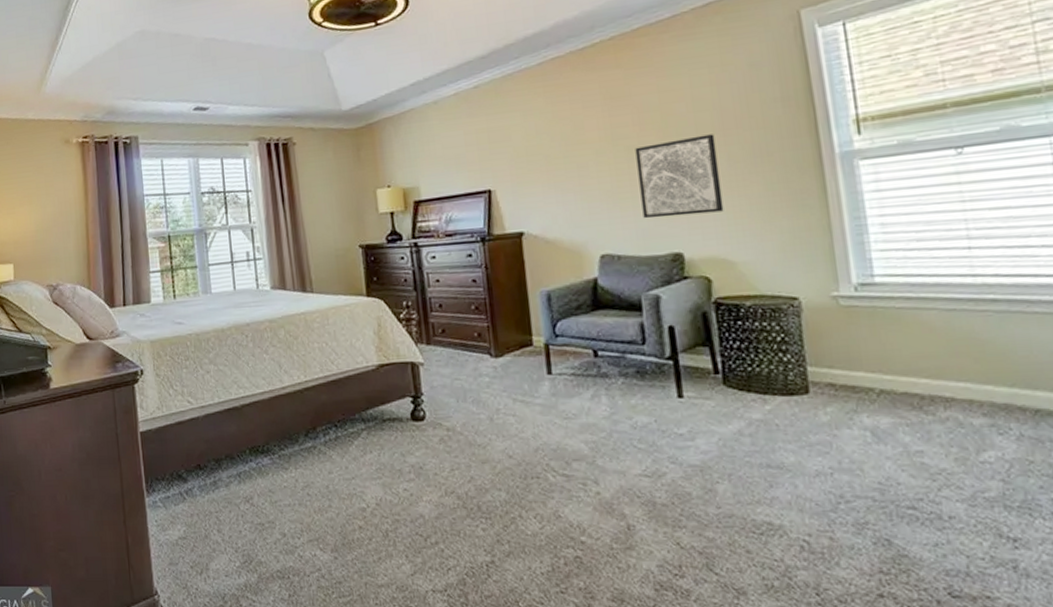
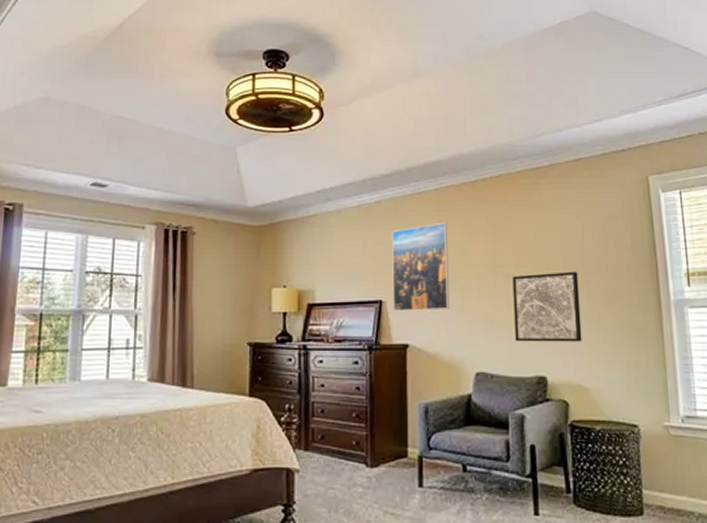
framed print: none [494,98,565,199] -> present [392,222,449,311]

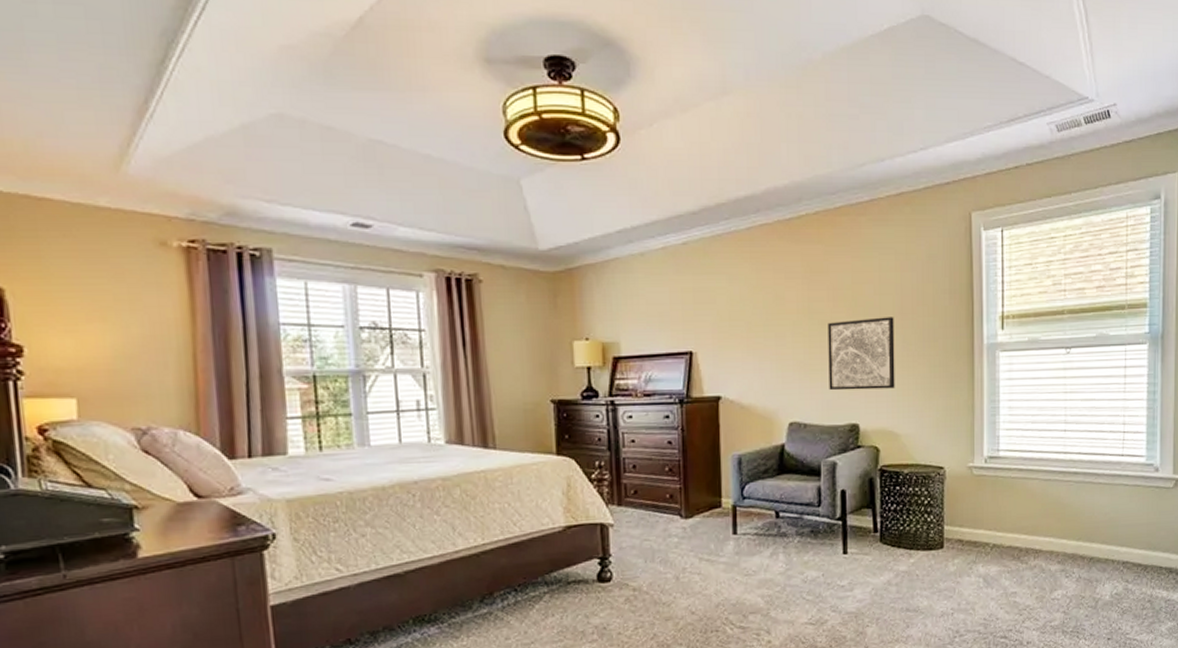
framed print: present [392,222,449,311] -> none [701,265,763,362]

